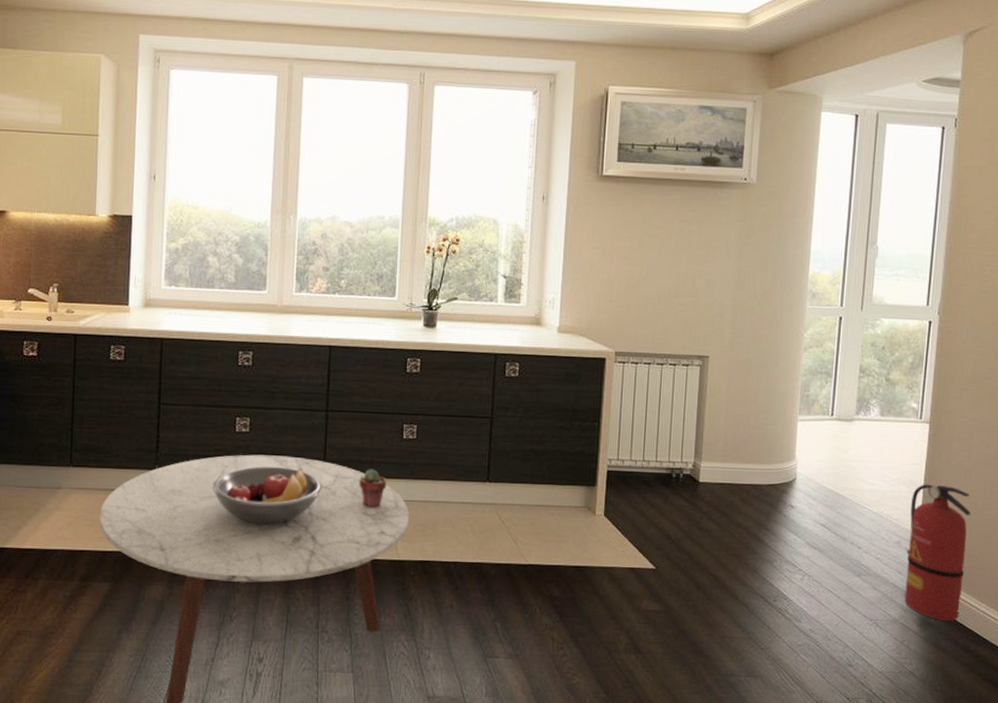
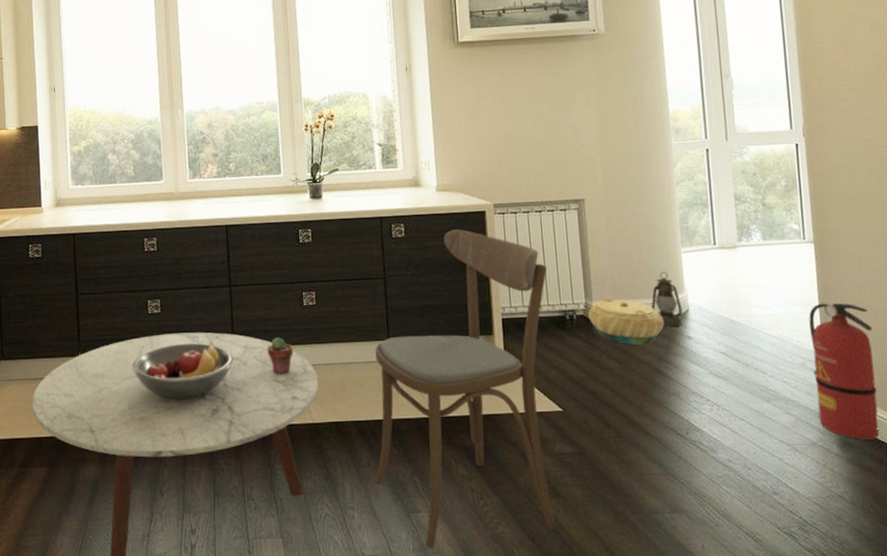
dining chair: none [456,374,660,694] -> present [375,229,556,549]
basket: none [695,461,770,510] -> present [588,299,665,345]
lantern: none [759,437,790,494] -> present [651,271,683,327]

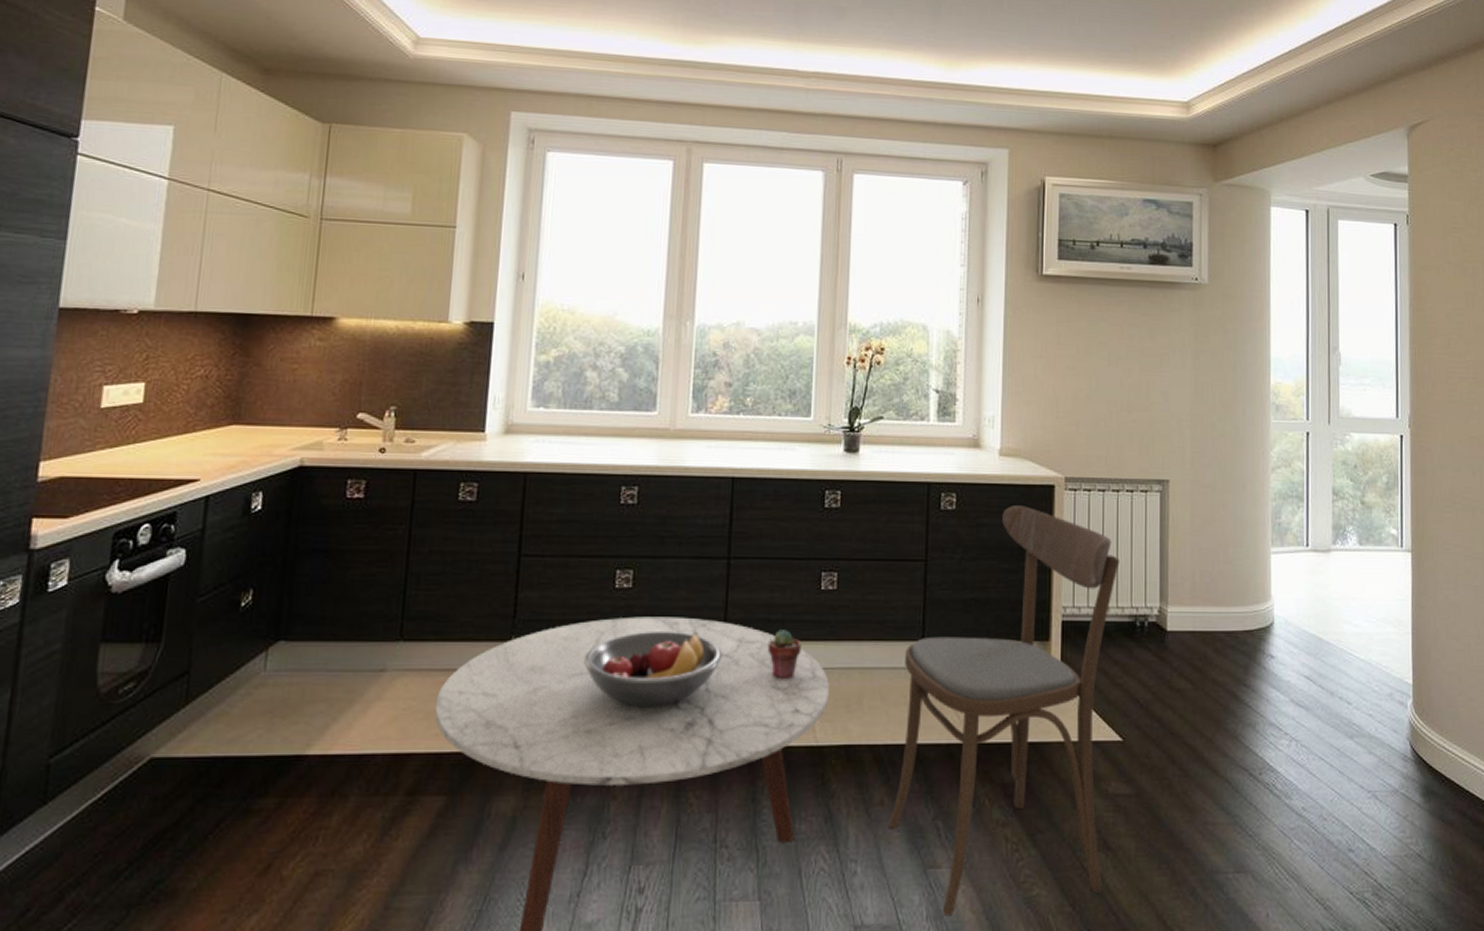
basket: present [588,299,665,345] -> none [1162,604,1246,662]
lantern: present [651,271,683,327] -> none [1233,574,1267,642]
fire extinguisher: present [809,303,880,440] -> none [1400,623,1465,788]

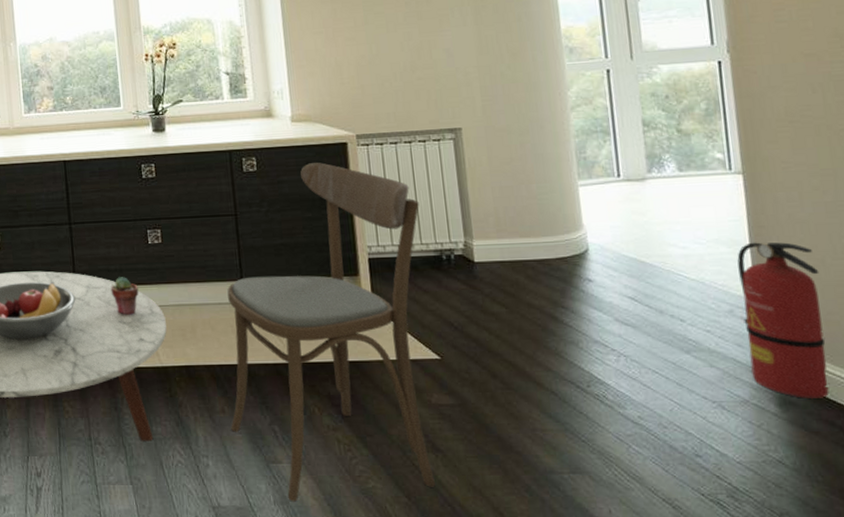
fire extinguisher: none [1400,623,1465,788] -> present [737,242,830,398]

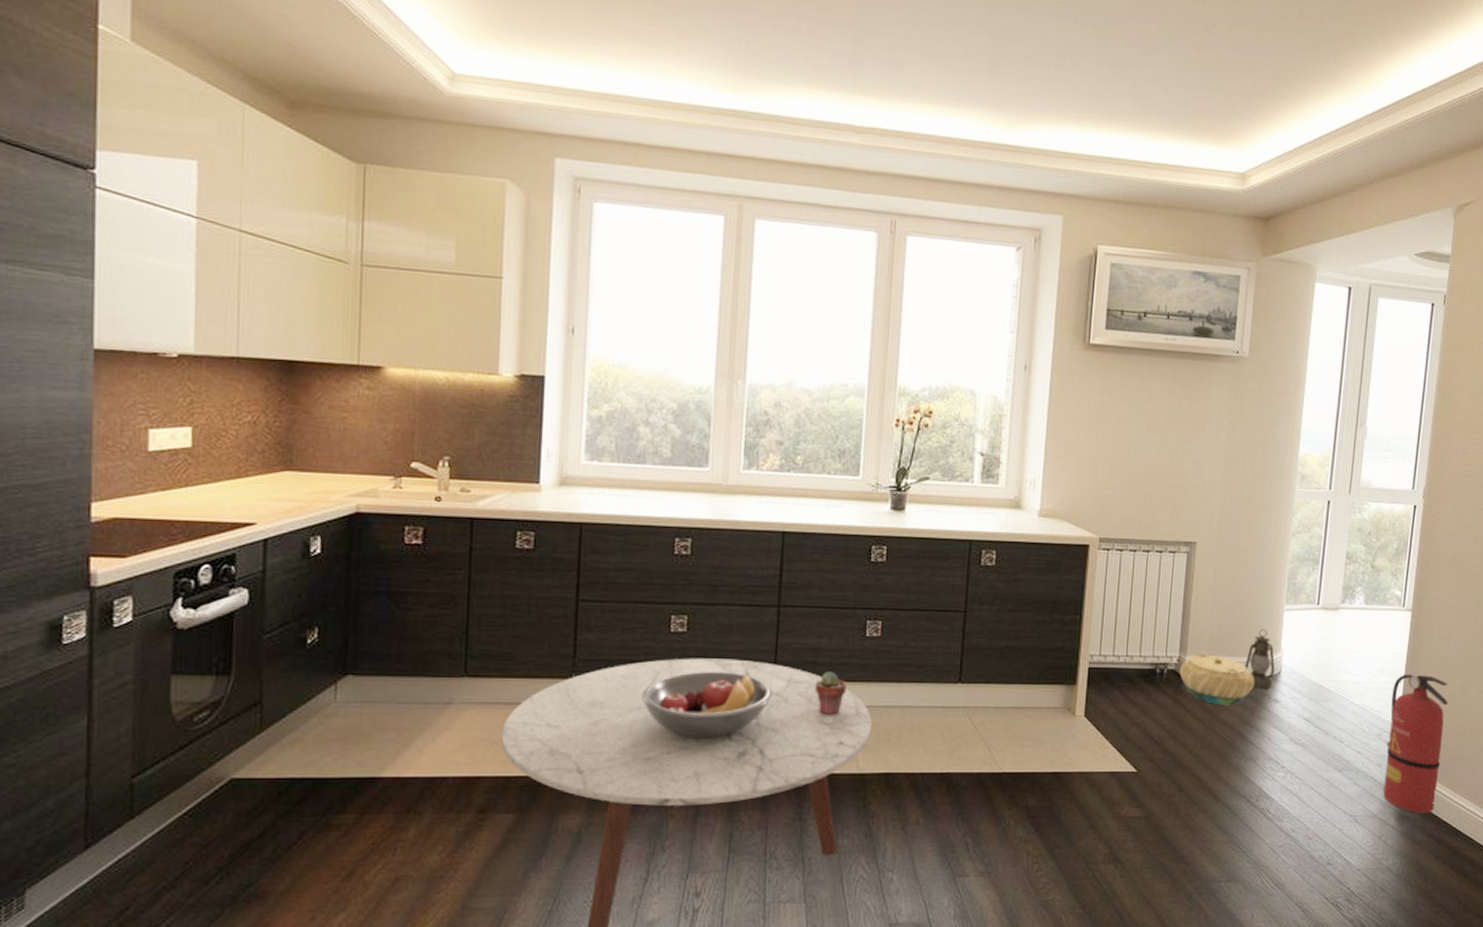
dining chair: present [227,162,435,502] -> none [922,563,1145,916]
basket: none [468,237,559,288] -> present [1179,654,1255,705]
lantern: none [543,206,581,268] -> present [1245,628,1275,688]

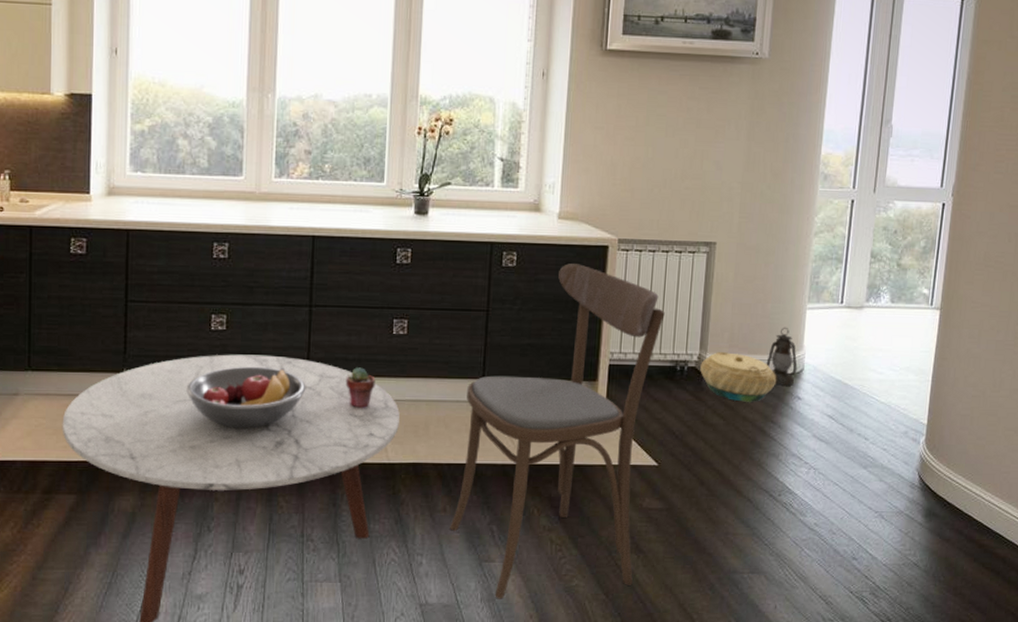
dining chair: none [922,563,1145,916] -> present [450,264,665,599]
fire extinguisher: present [1383,674,1449,813] -> none [910,372,979,511]

